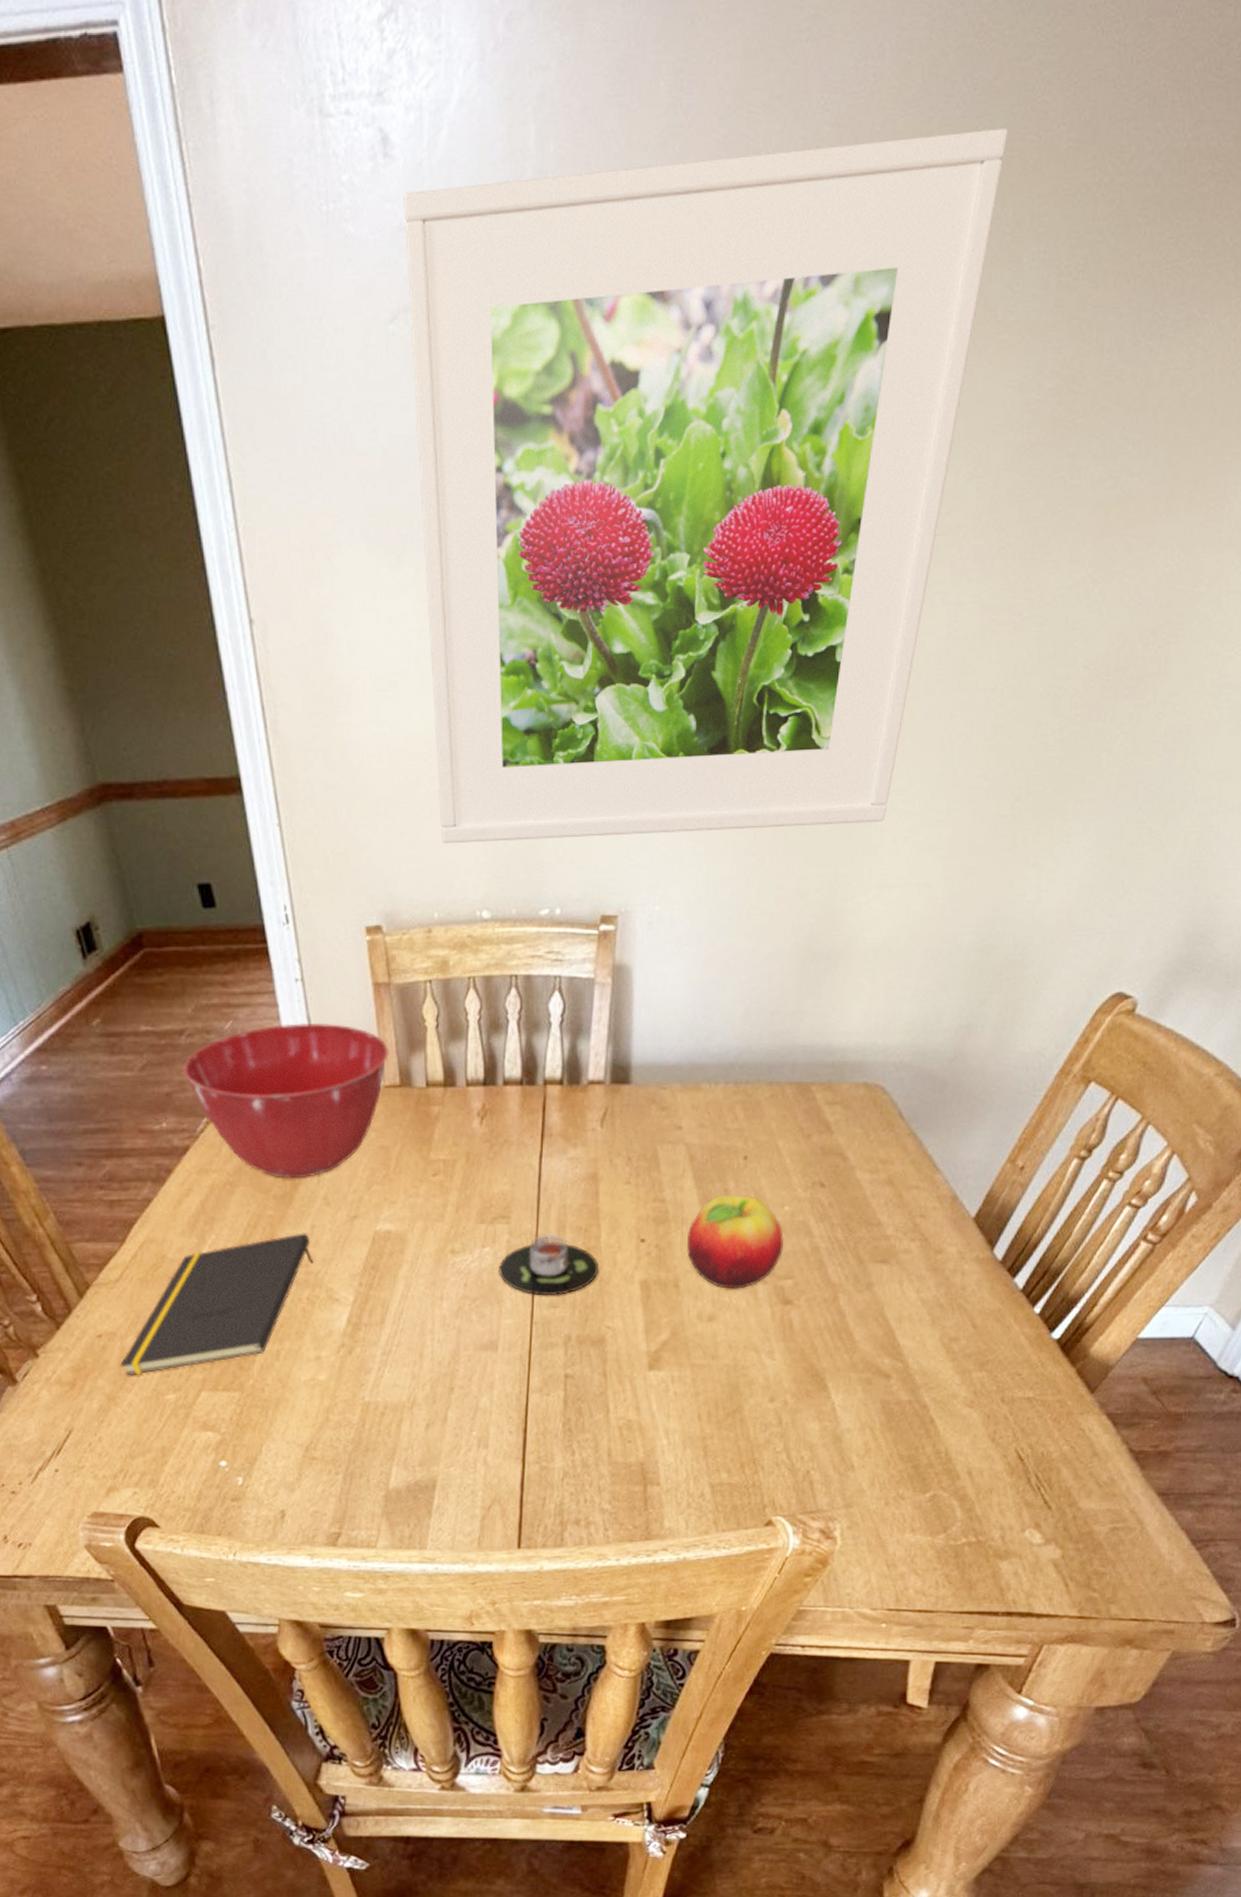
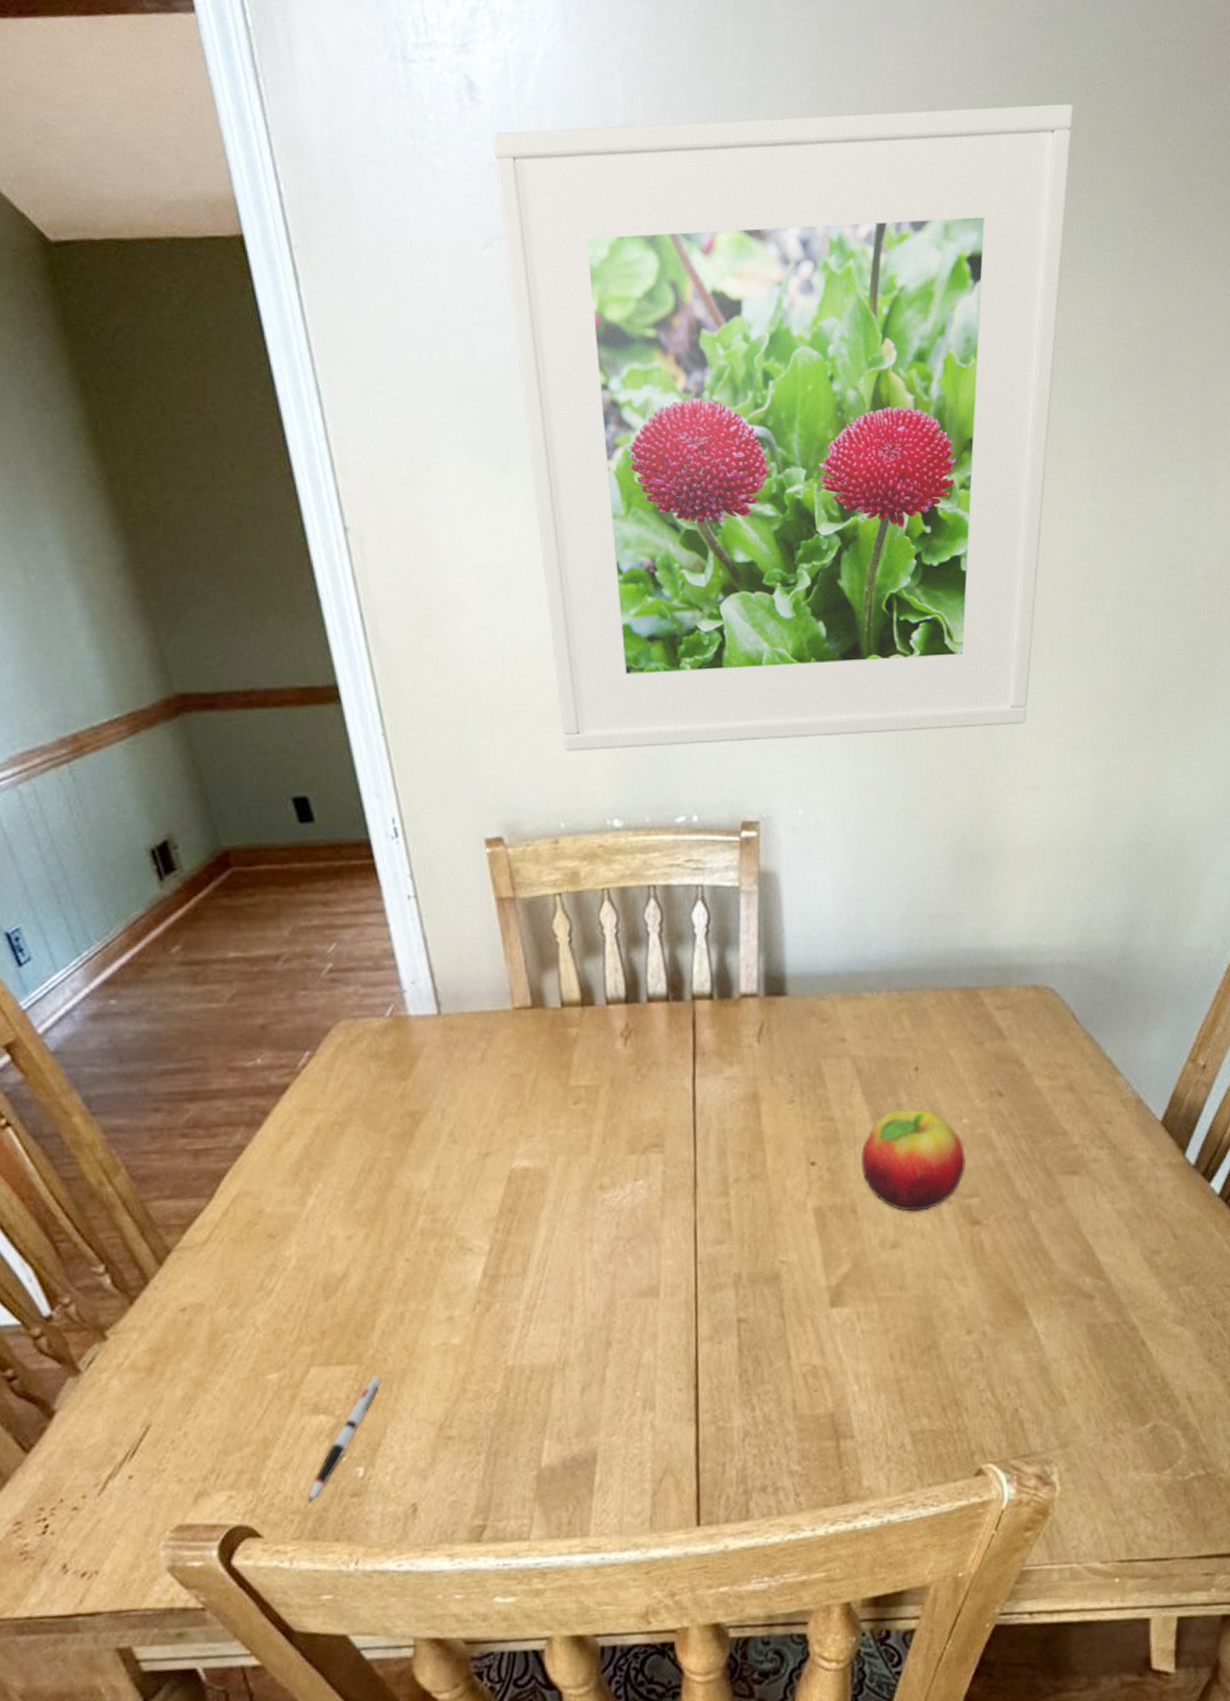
notepad: present [120,1233,314,1376] -> none [209,1175,441,1355]
mixing bowl: present [184,1022,390,1179] -> none [281,942,518,1115]
pen: none [197,1402,259,1503] -> present [308,1376,381,1503]
candle: present [499,1234,598,1296] -> none [655,1161,767,1231]

